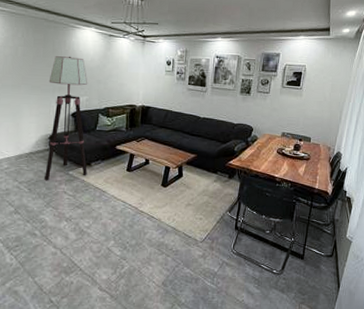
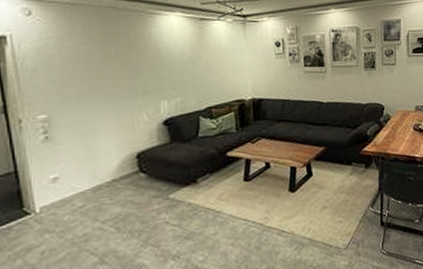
floor lamp: present [45,56,88,180] -> none [127,49,194,212]

